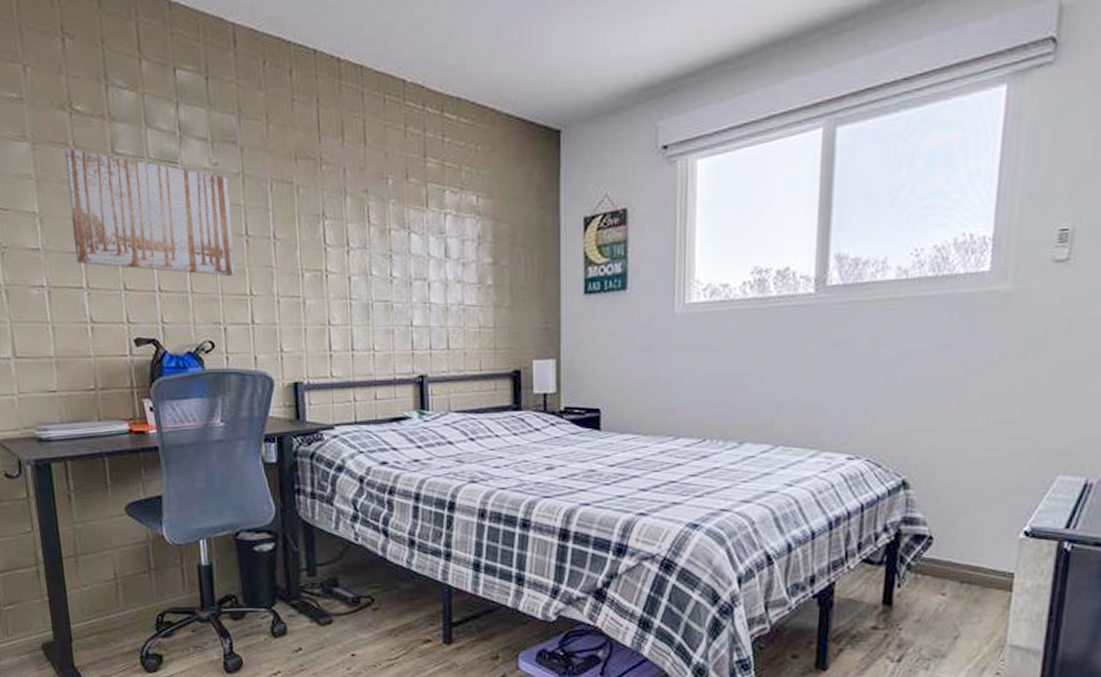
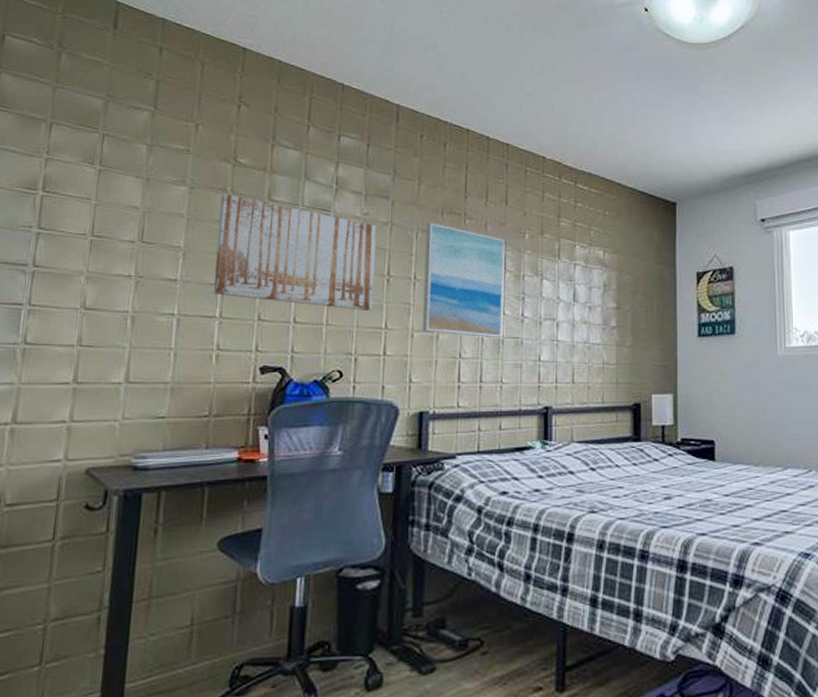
wall art: none [280,171,371,302] -> present [422,223,505,337]

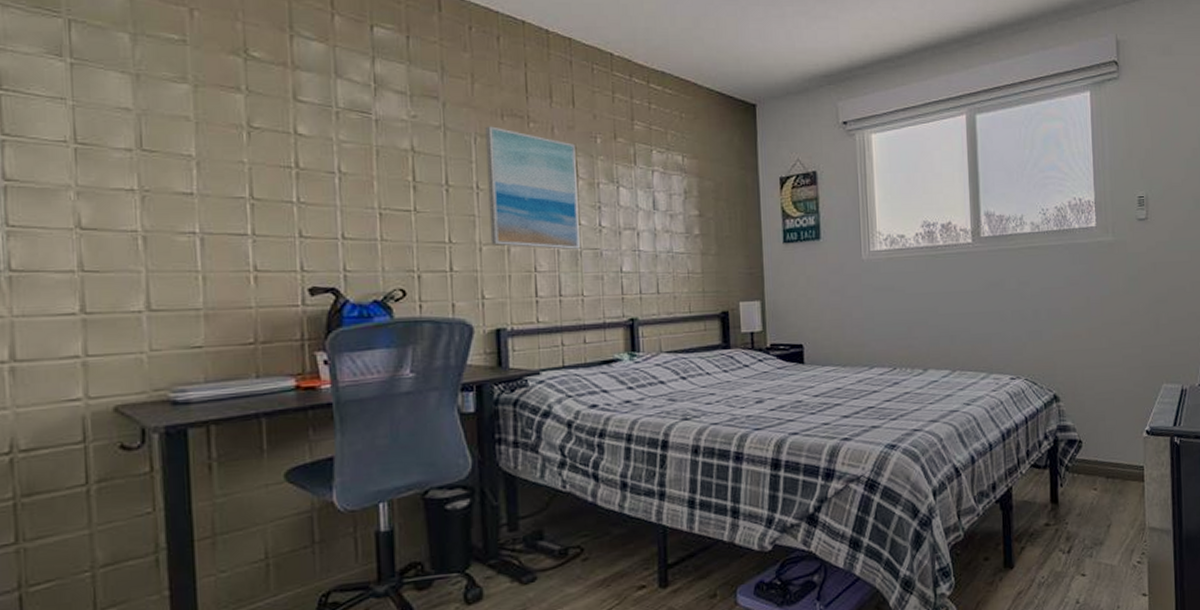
wall art: present [213,194,376,312] -> none [235,93,433,225]

